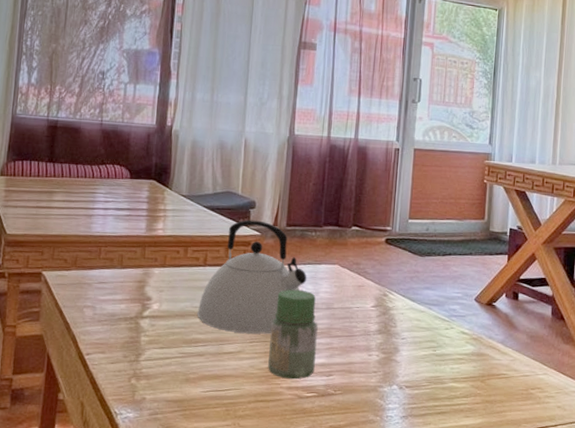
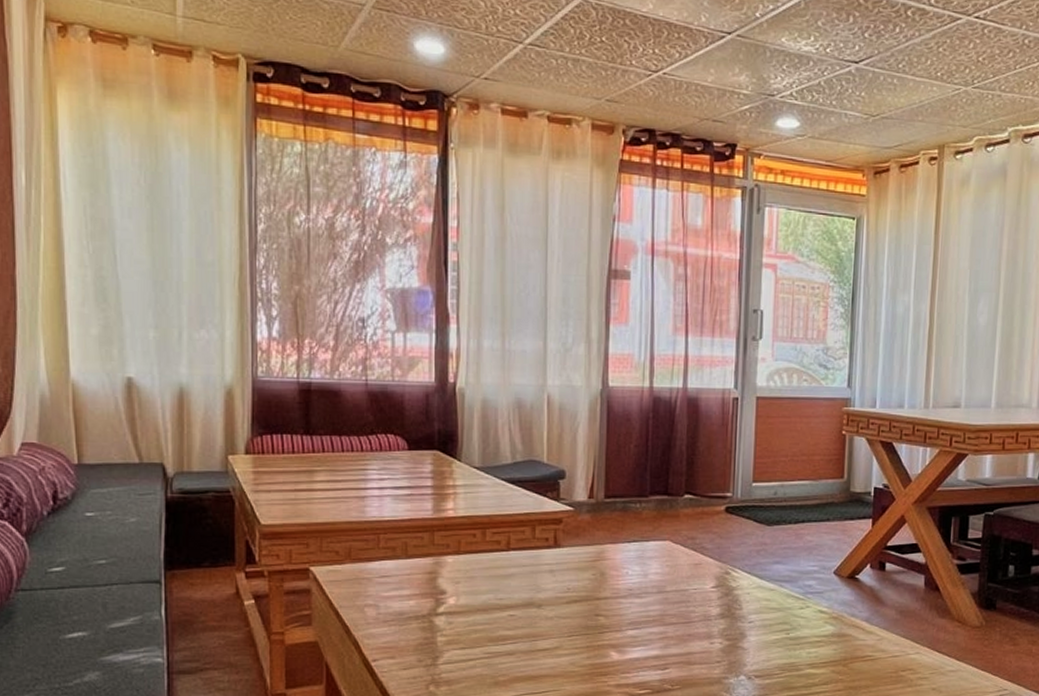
kettle: present [197,220,307,334] -> none [502,492,633,626]
jar: present [268,289,318,380] -> none [592,572,649,676]

